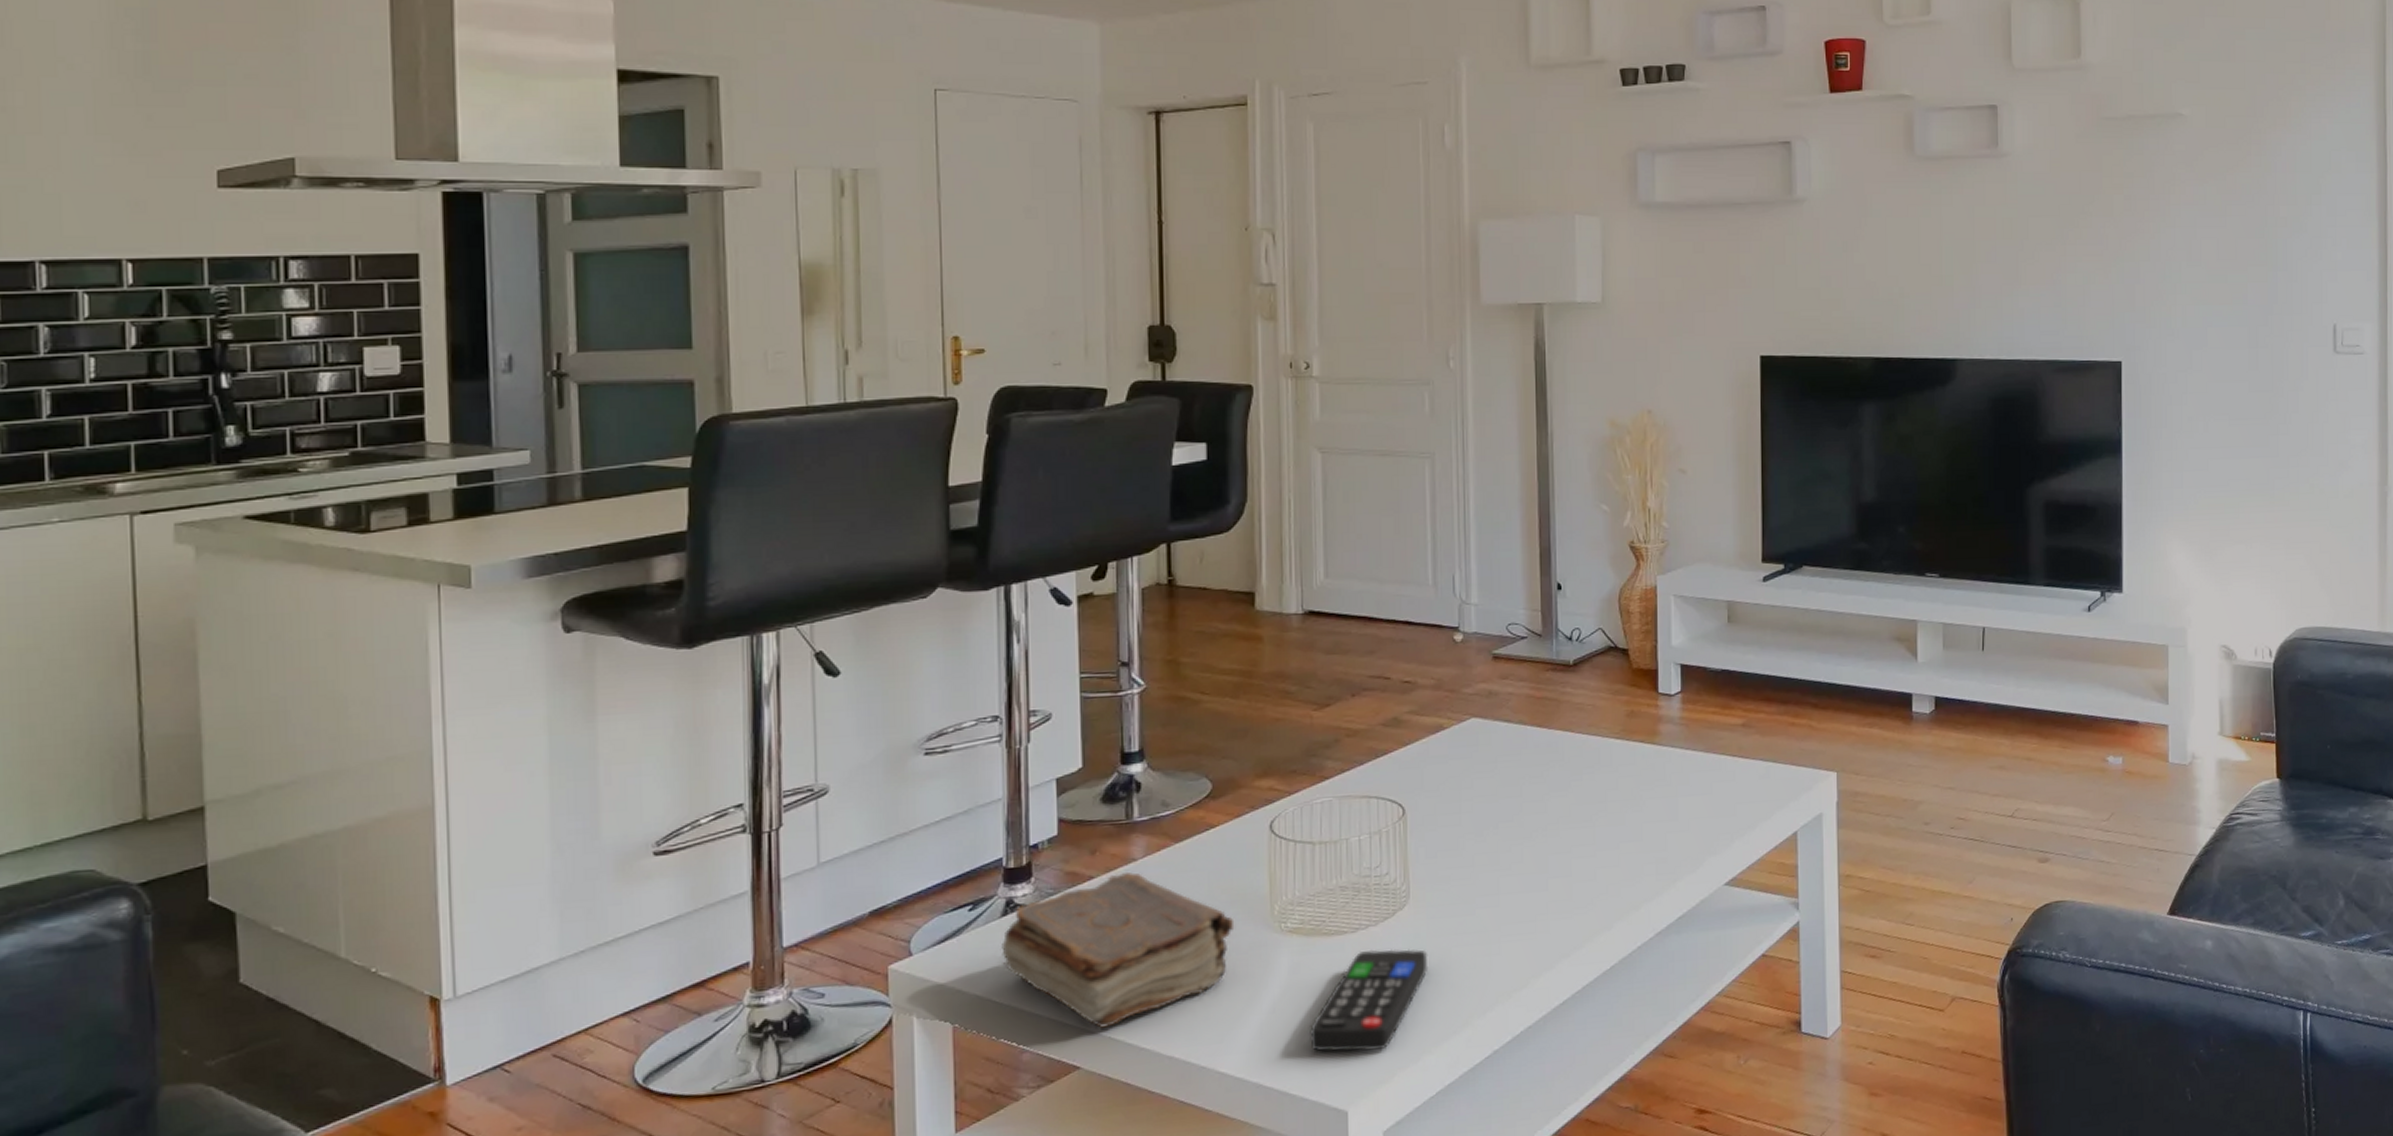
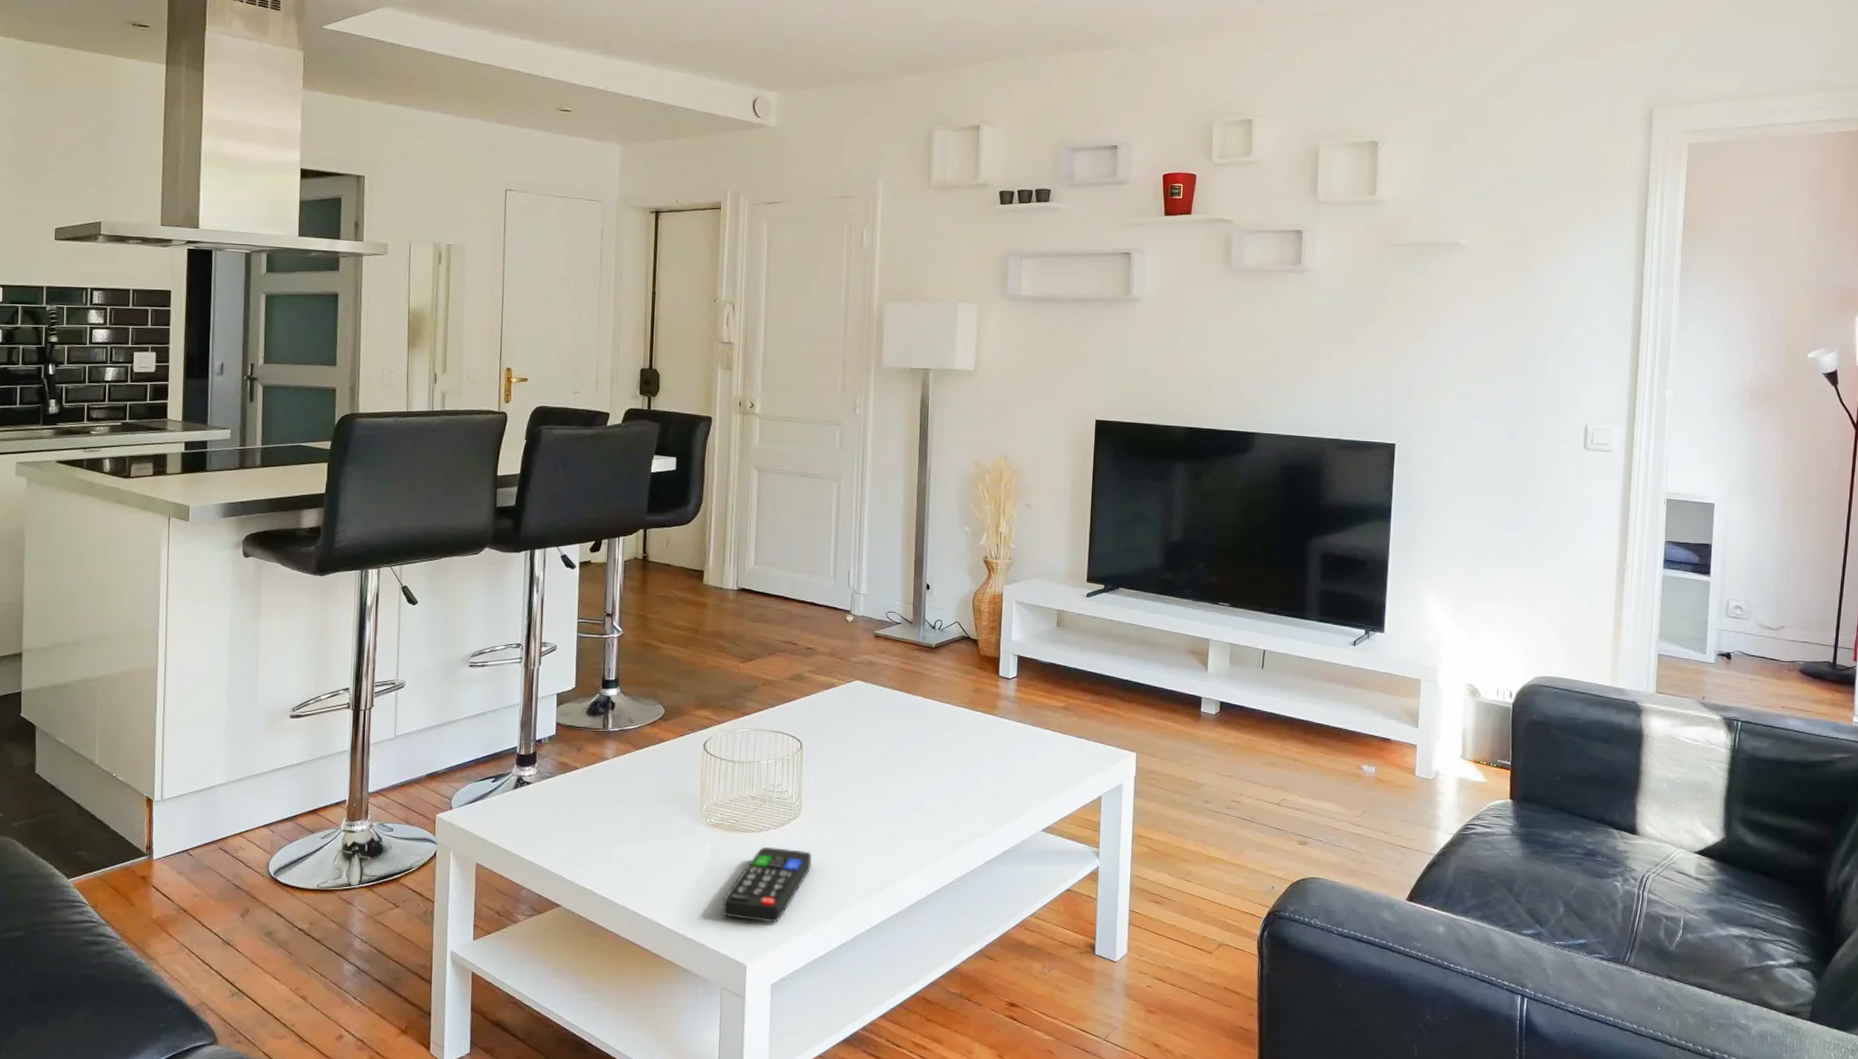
book: present [1001,872,1235,1028] -> none [512,768,674,879]

